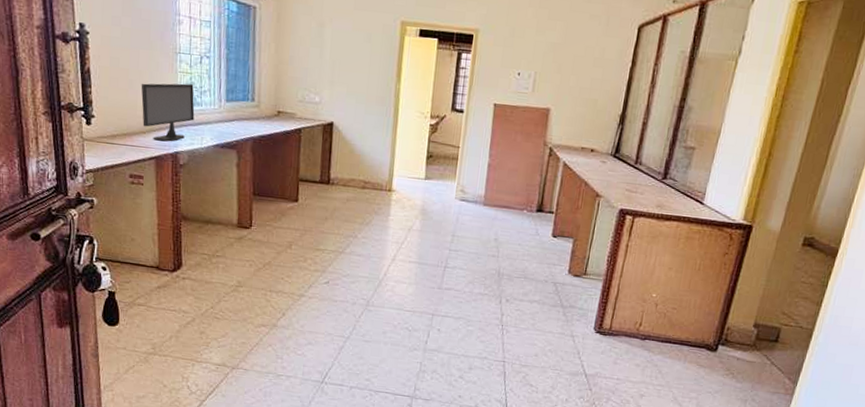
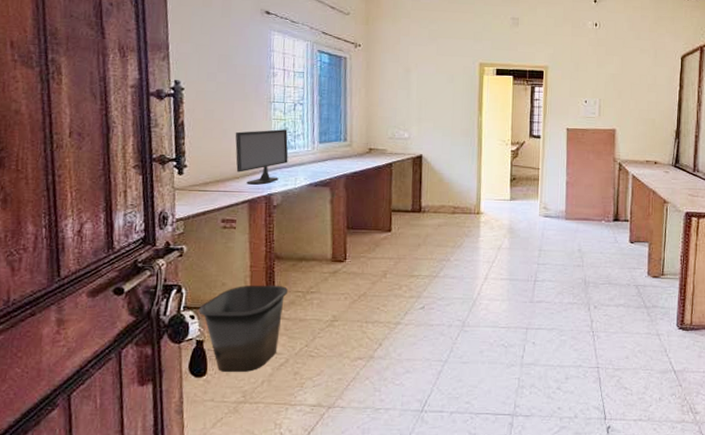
waste bin: none [110,242,194,326] -> present [199,284,287,372]

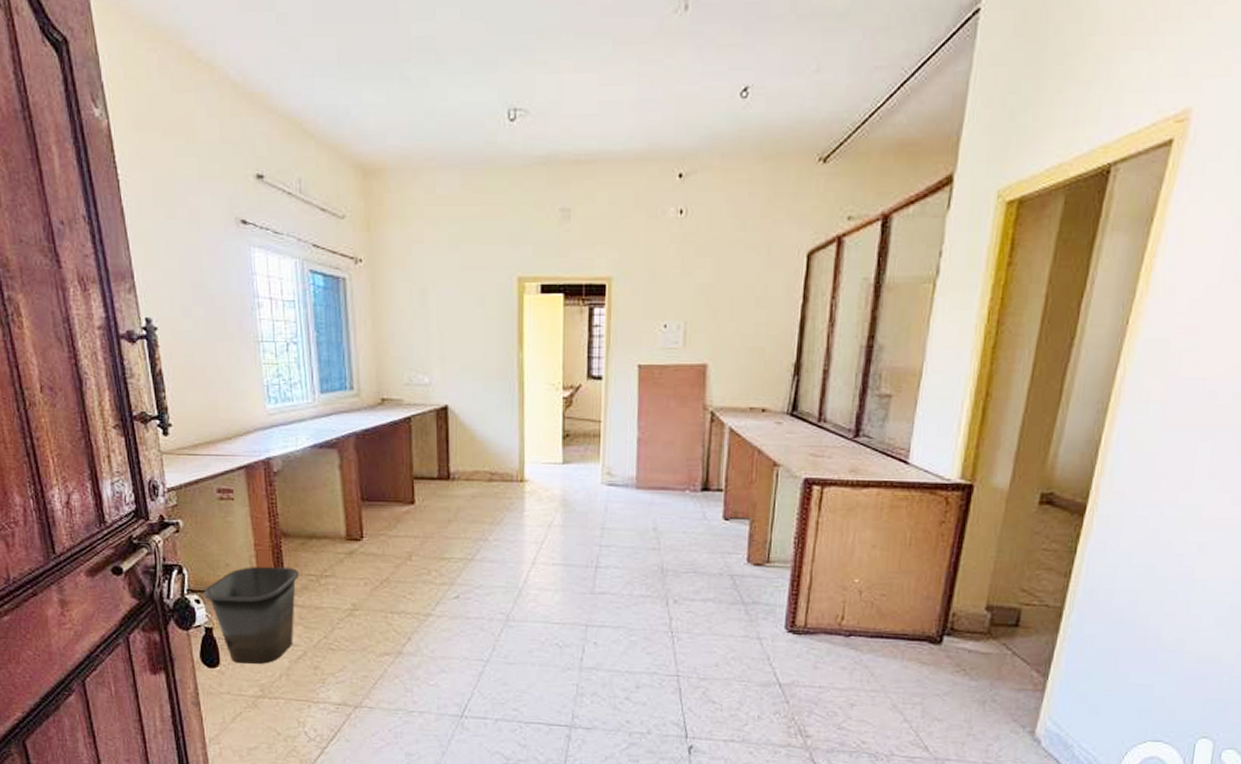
computer monitor: present [235,129,289,185] -> none [221,377,286,447]

